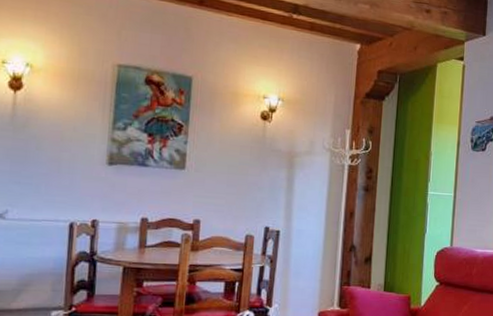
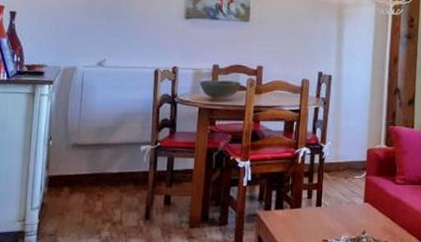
bowl: none [124,235,175,260] -> present [199,80,241,102]

